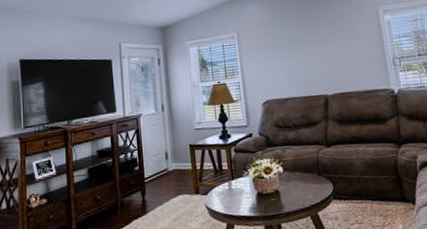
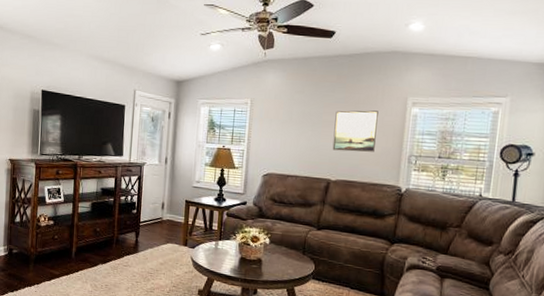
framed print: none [318,23,362,67] -> present [332,110,379,152]

